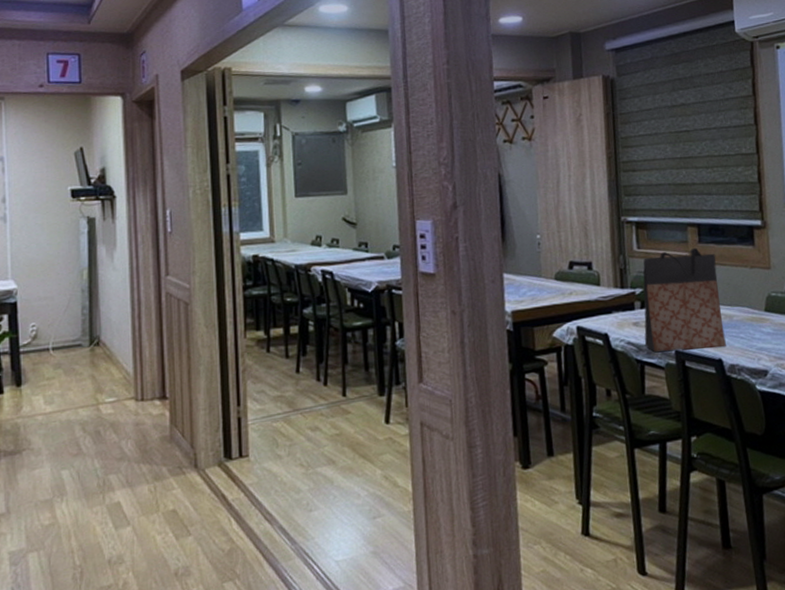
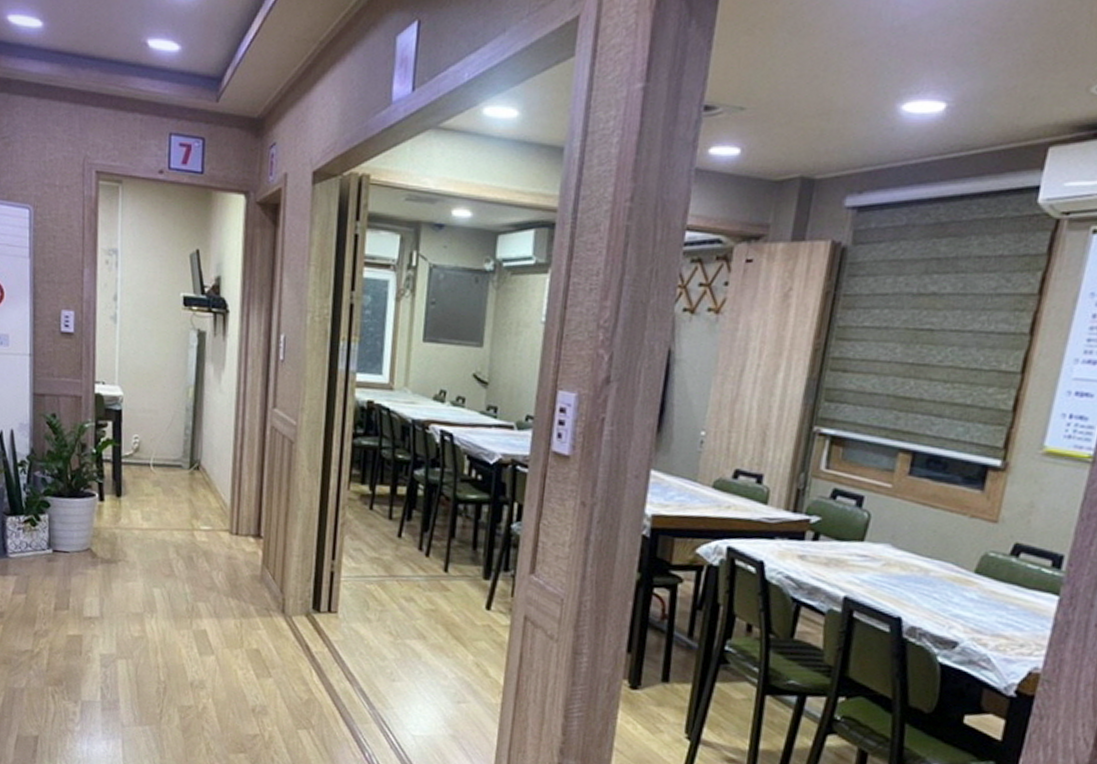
bag: present [643,247,726,353] -> none [807,478,928,605]

